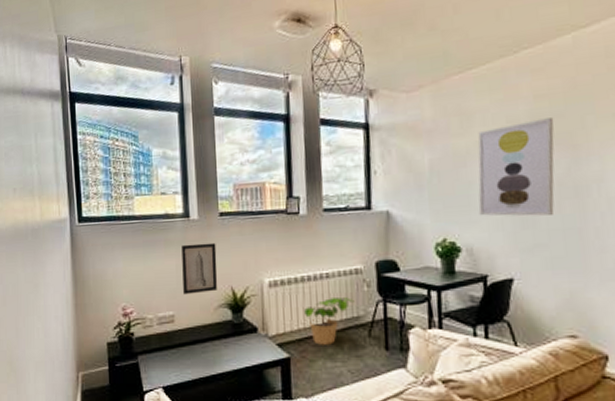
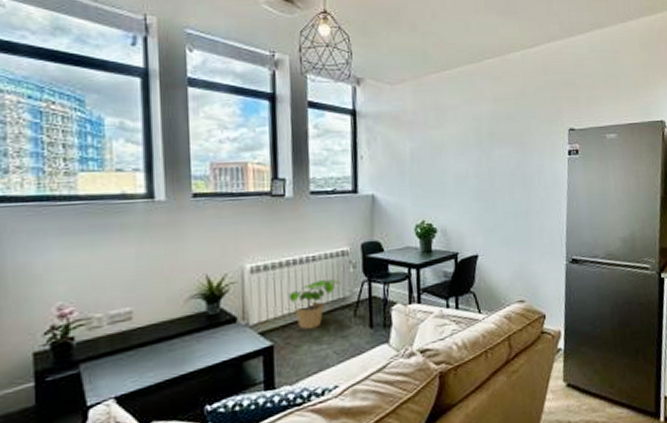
wall art: present [181,242,218,295] -> none [143,226,190,287]
wall art: present [478,117,555,217] -> none [451,119,509,201]

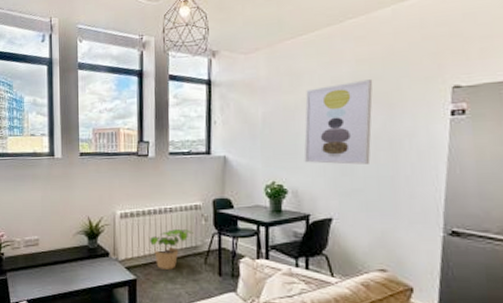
wall art: none [451,119,509,201] -> present [304,79,373,165]

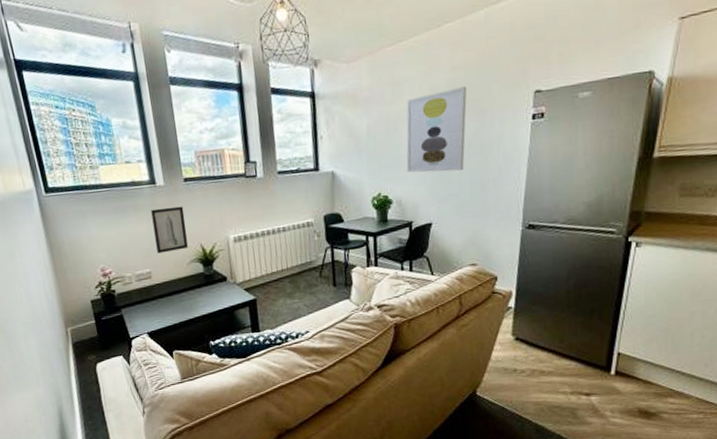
wall art: none [47,178,77,222] -> present [151,206,188,254]
potted plant: present [150,229,193,270] -> none [266,246,307,287]

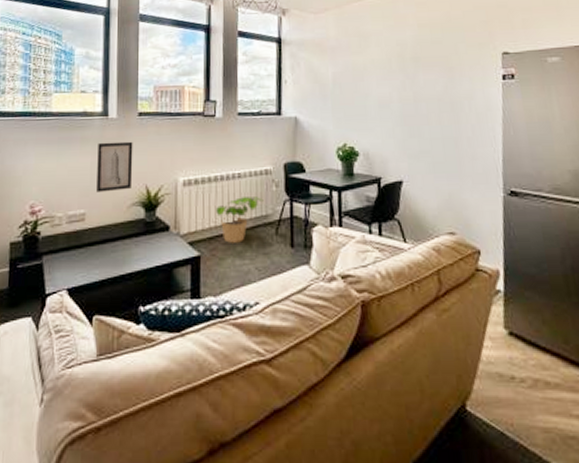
potted plant: none [266,246,307,287] -> present [216,197,264,243]
wall art: present [406,86,467,173] -> none [373,43,435,126]

